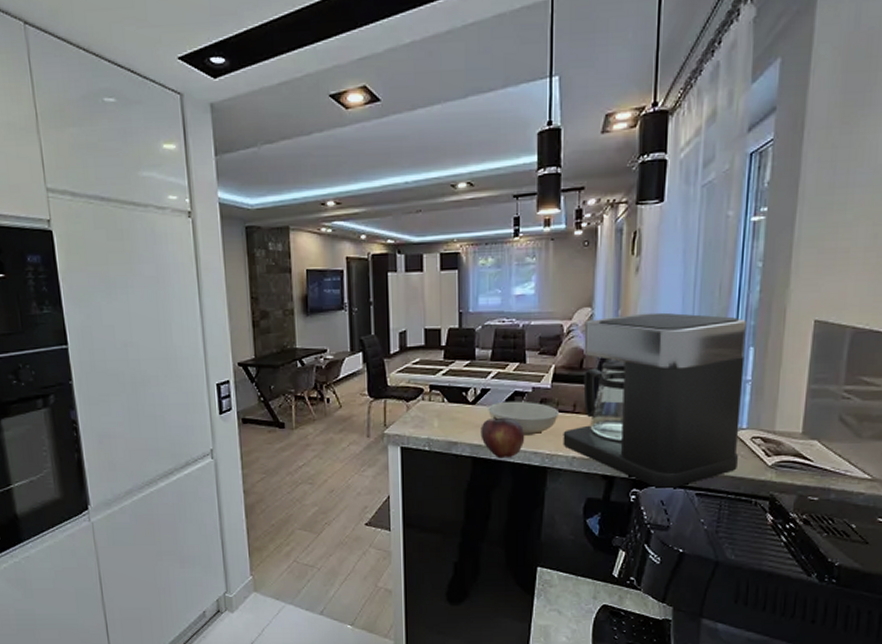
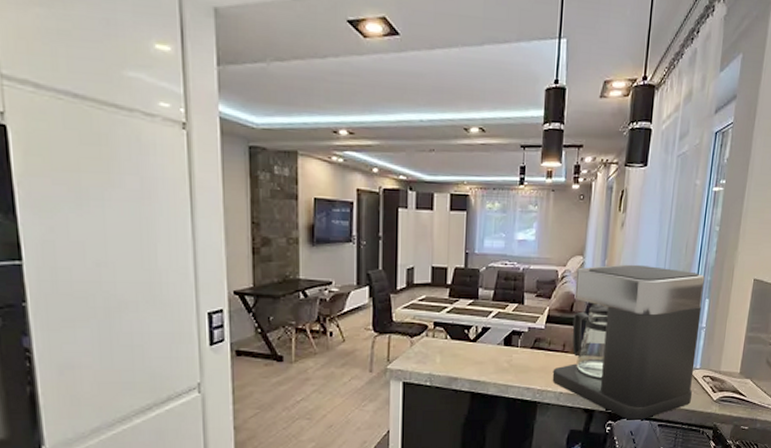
fruit: present [480,416,525,459] -> none [479,353,520,394]
bowl: present [488,401,560,437] -> none [487,339,551,373]

